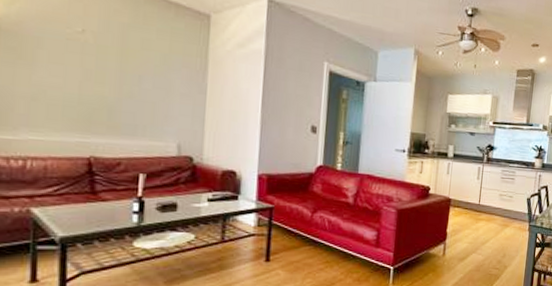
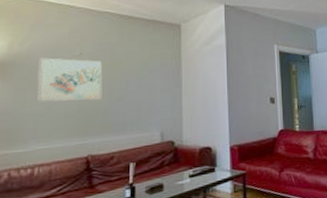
wall art: none [28,27,111,93] -> present [36,57,103,102]

